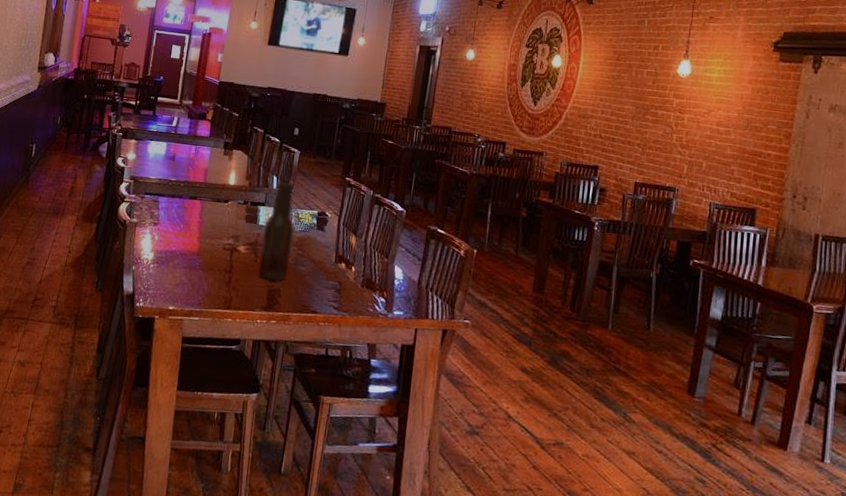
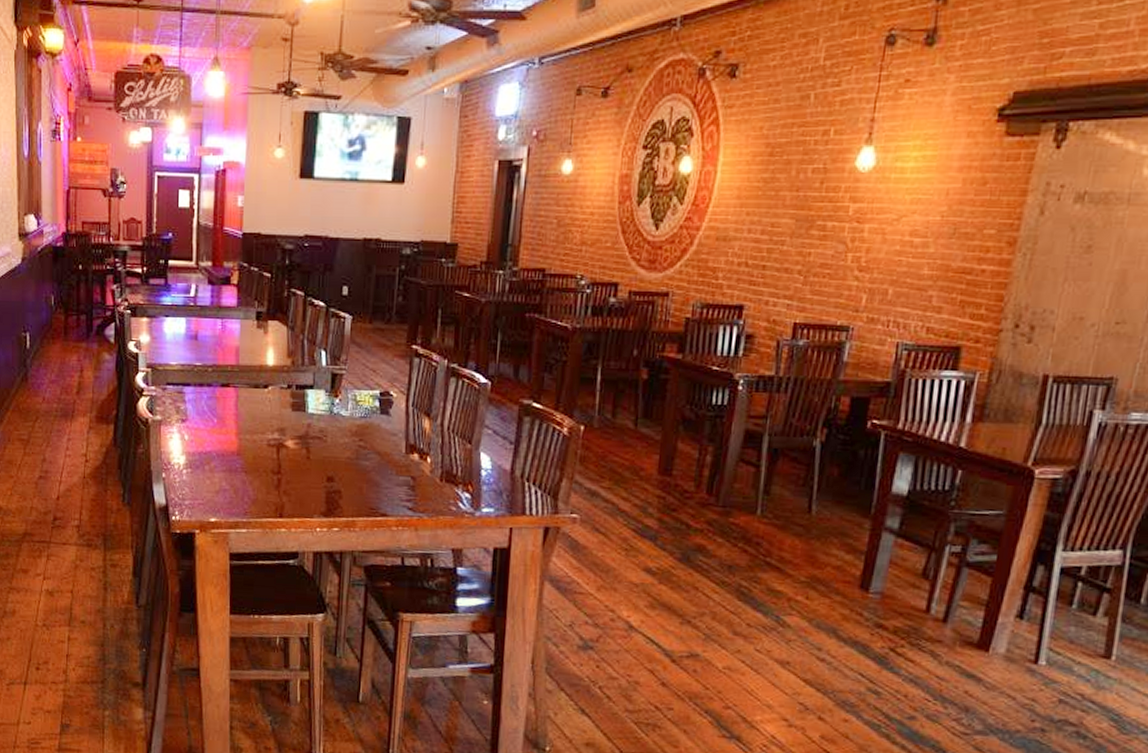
beer bottle: present [257,180,296,282] -> none [311,354,354,481]

